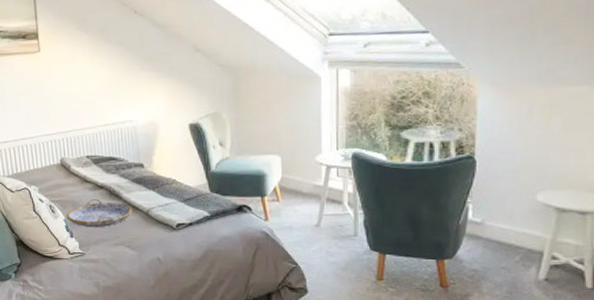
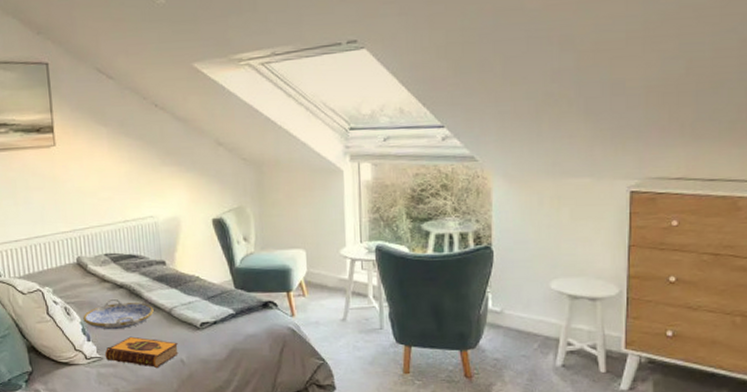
hardback book: none [86,234,155,264] -> present [104,336,179,368]

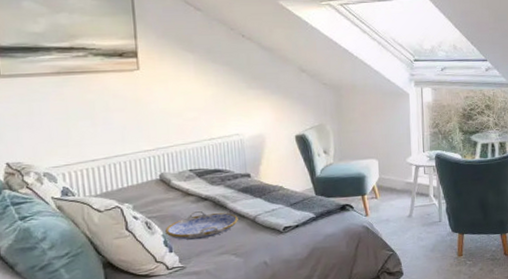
hardback book: present [104,336,179,368] -> none [187,244,262,271]

